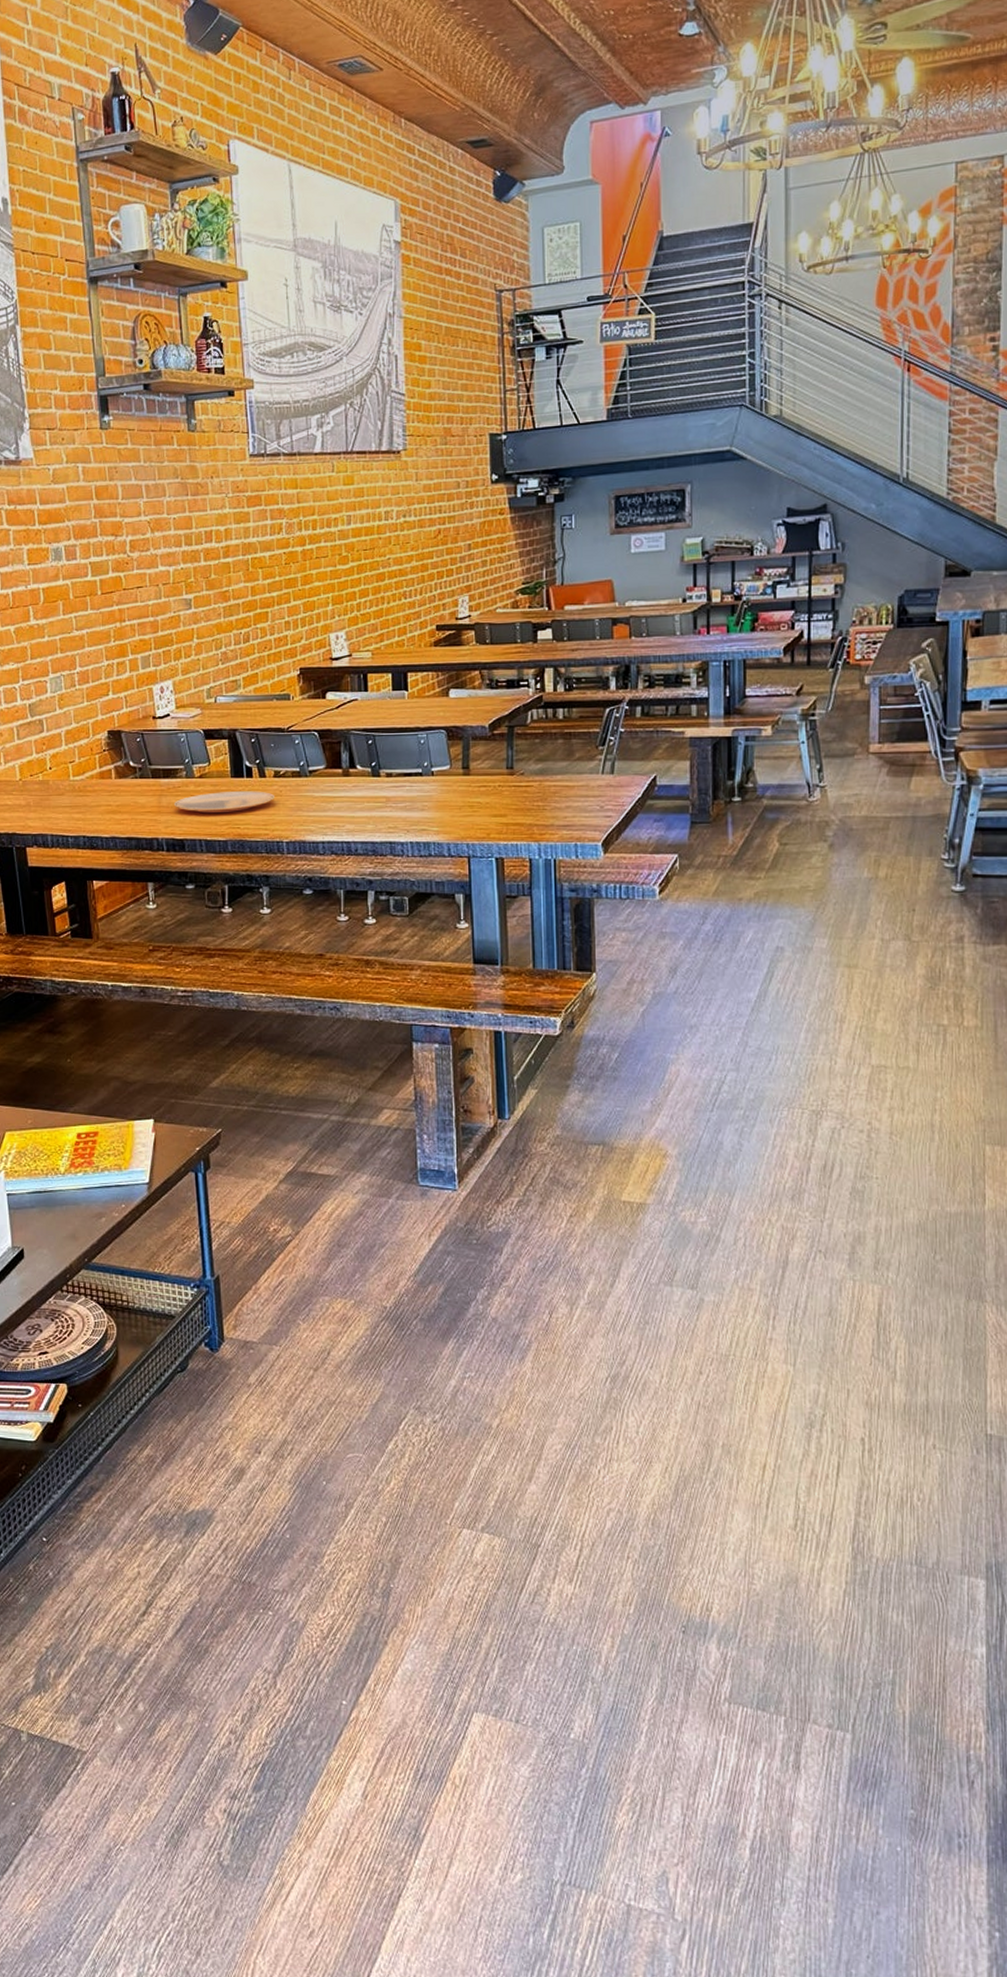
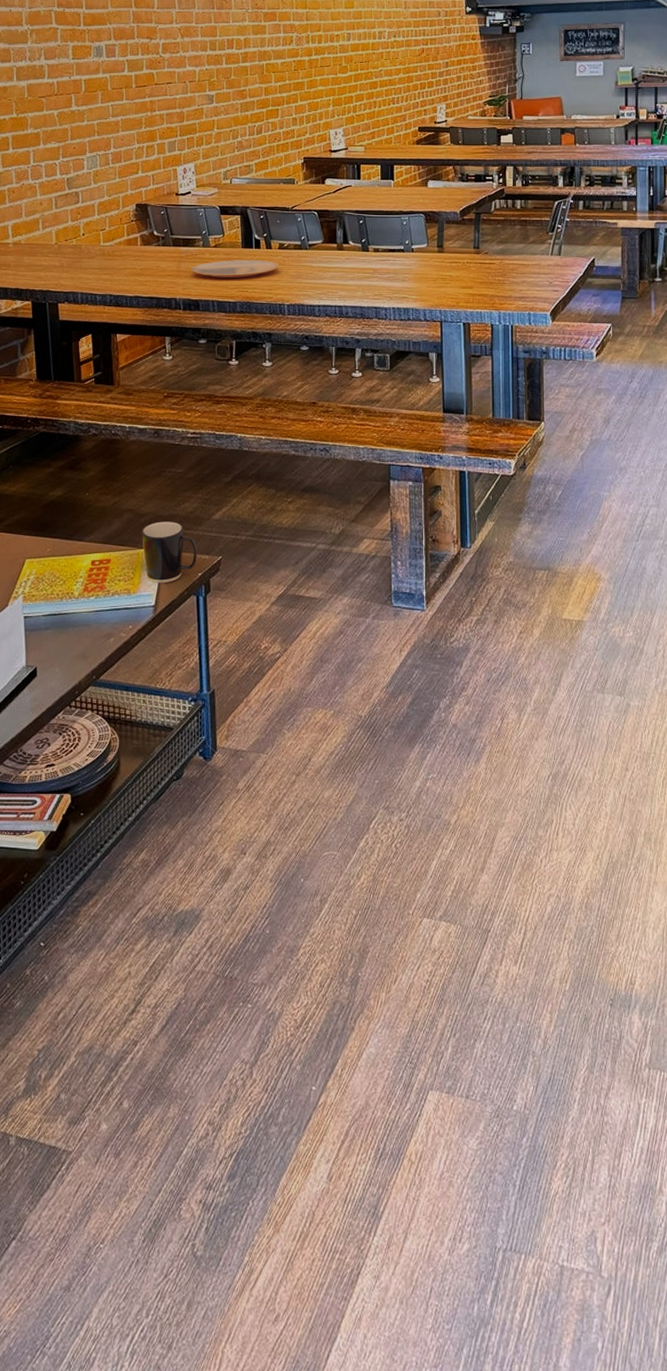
mug: none [130,1089,195,1159] -> present [141,520,198,584]

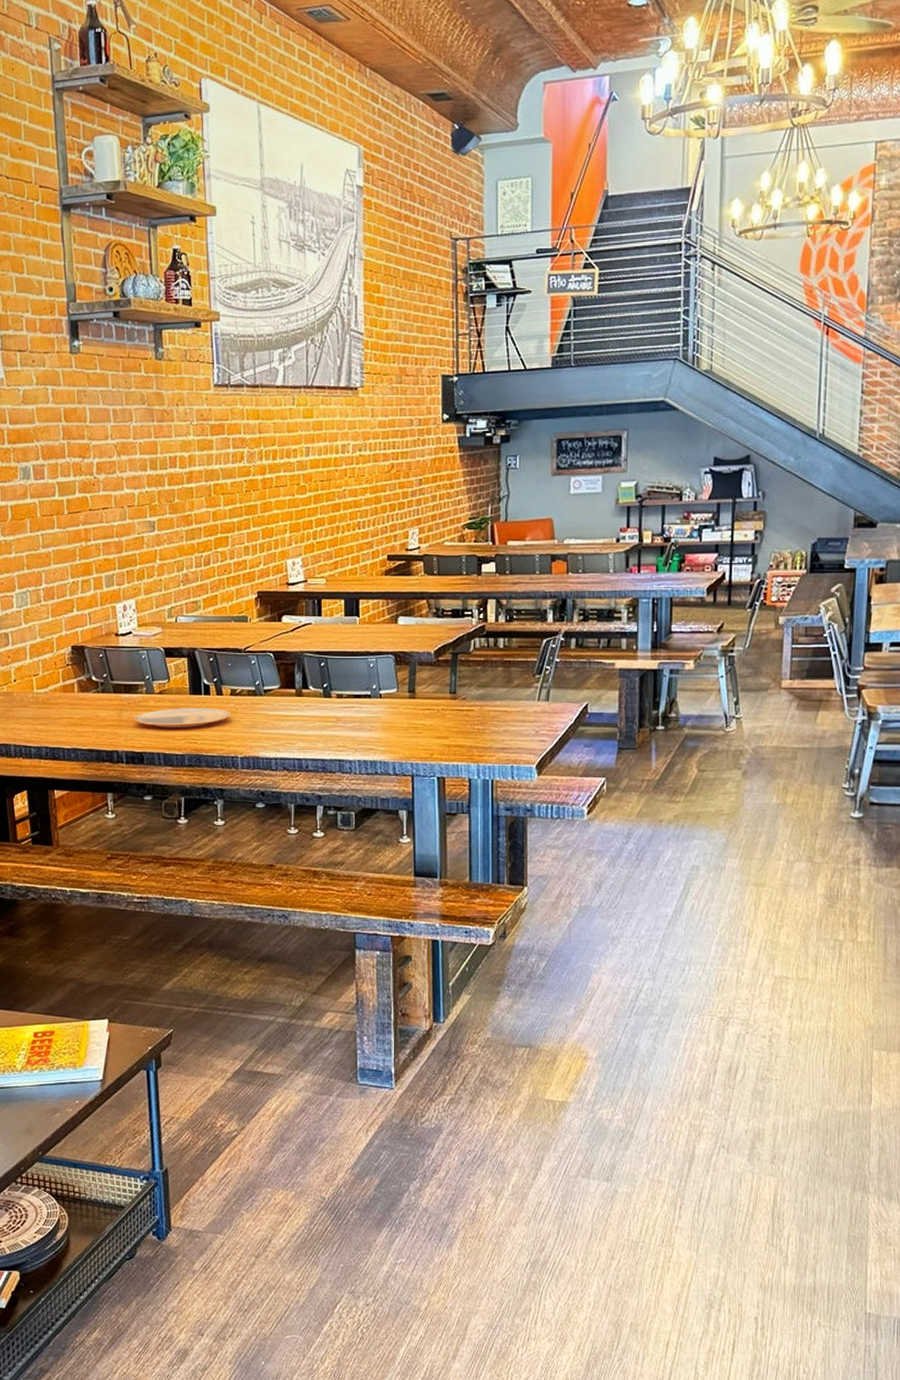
mug: present [141,520,198,584] -> none [86,990,147,1058]

